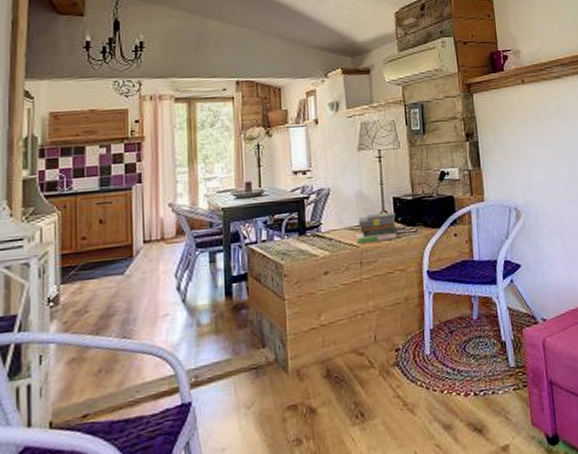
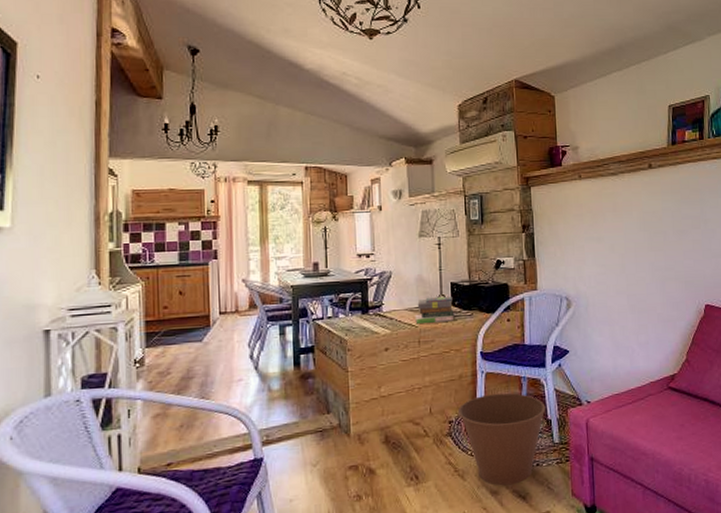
basket: none [404,314,499,419] -> present [457,393,546,486]

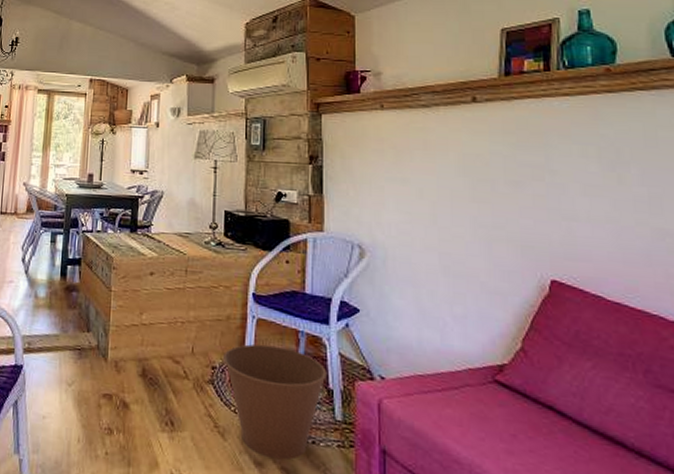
books: present [415,296,454,323] -> none [184,223,226,254]

